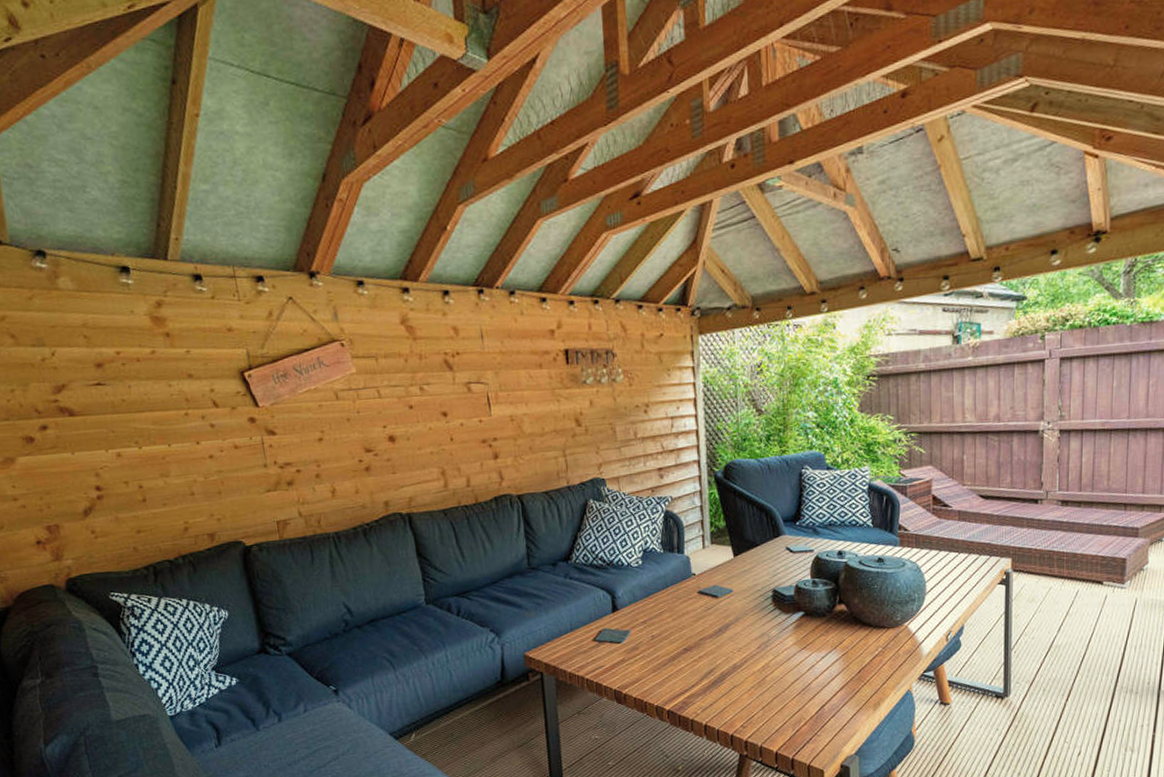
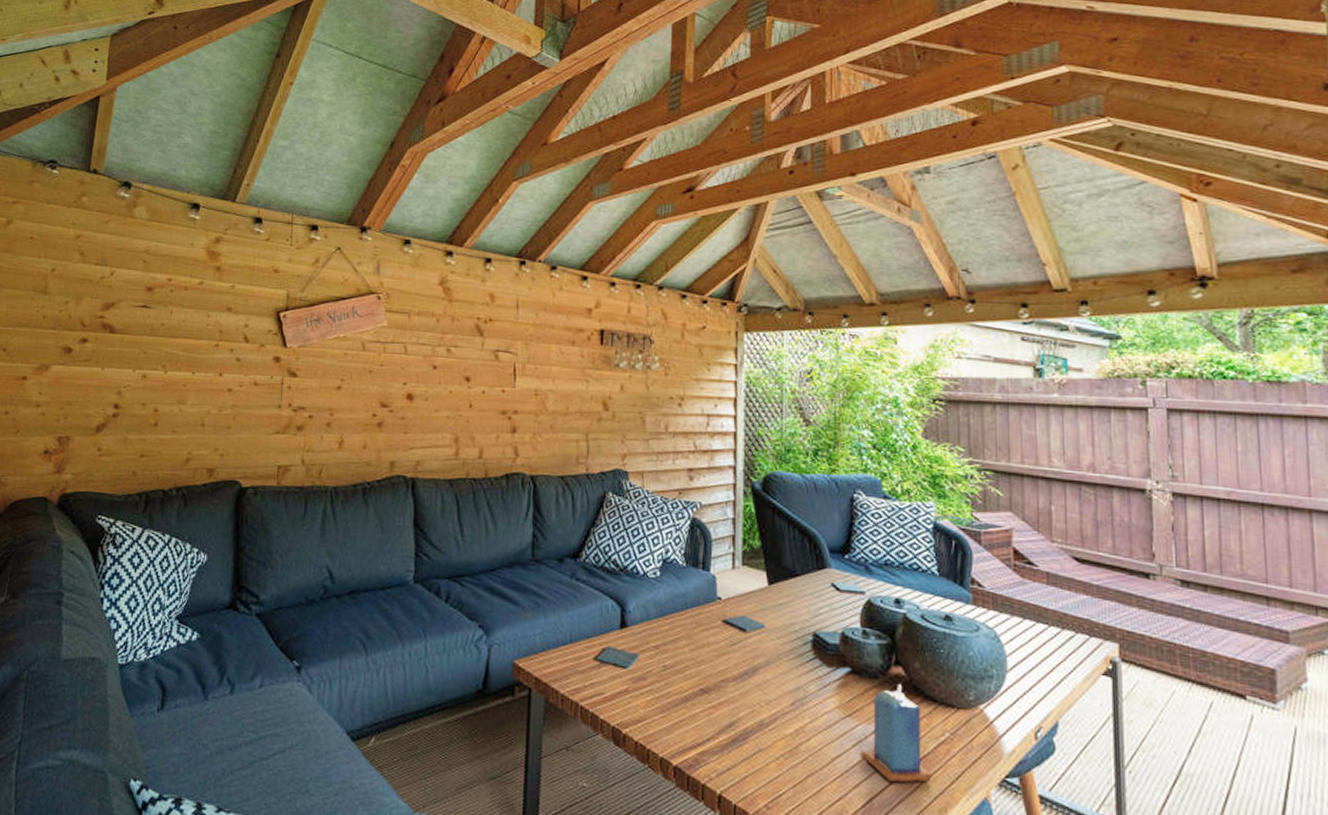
candle: none [813,618,868,692] -> present [860,684,931,783]

